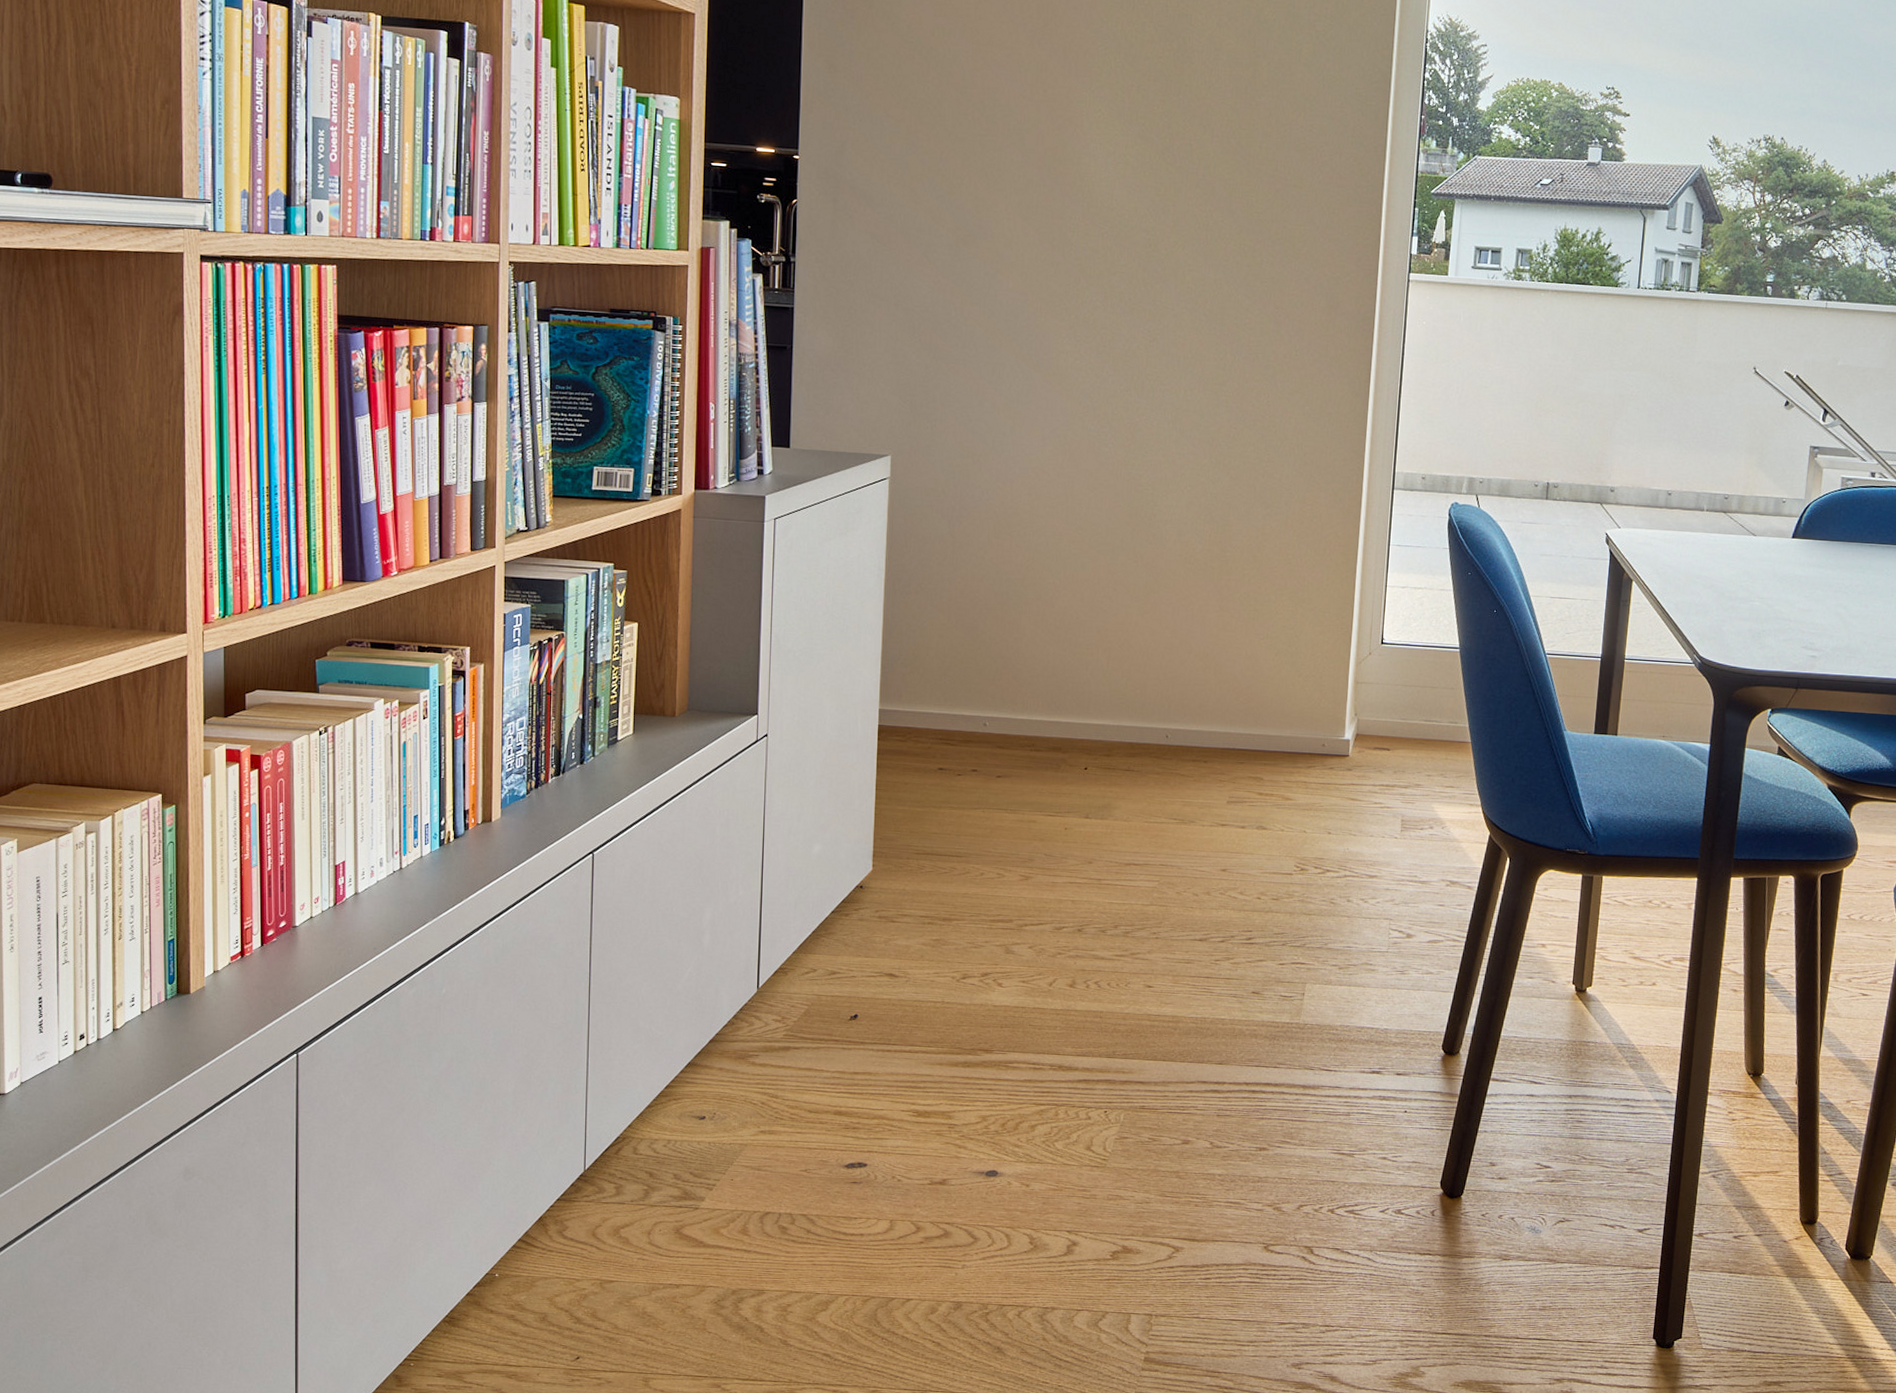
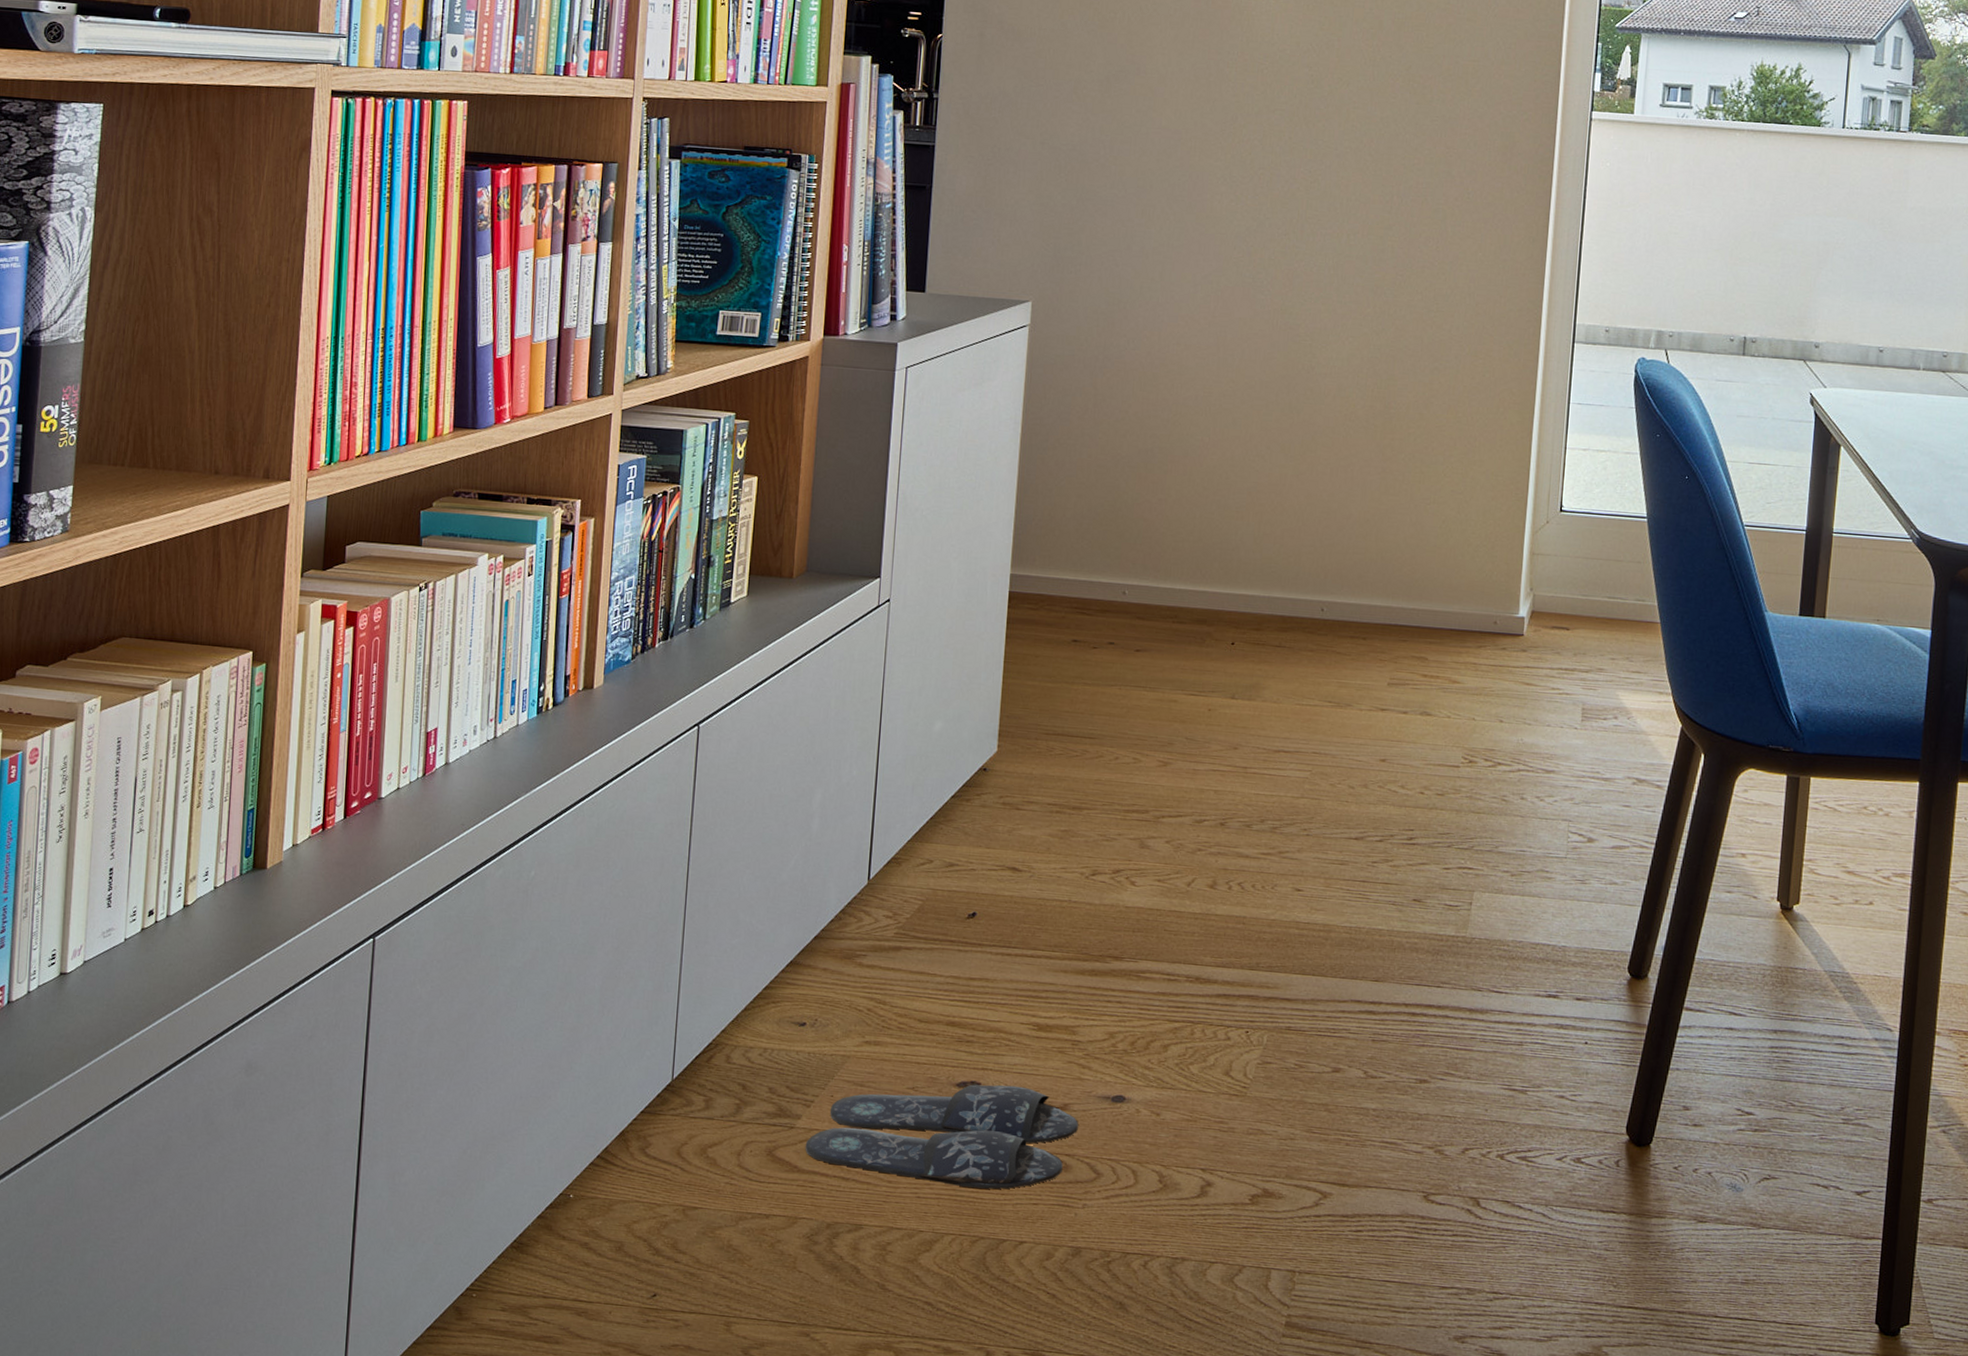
slippers: none [709,1165,956,1255] -> present [805,1084,1078,1189]

